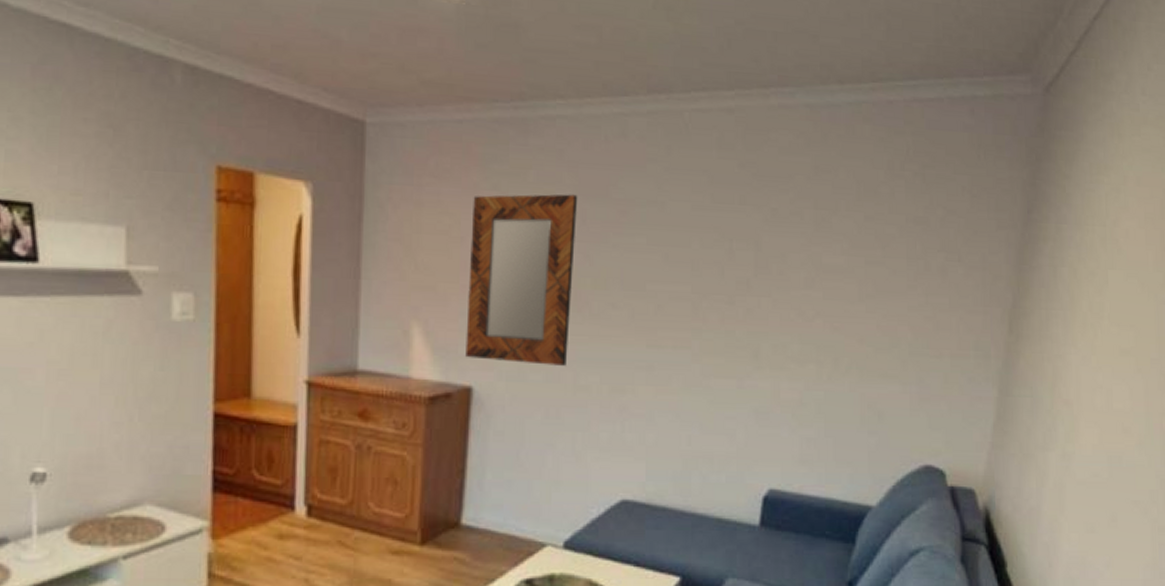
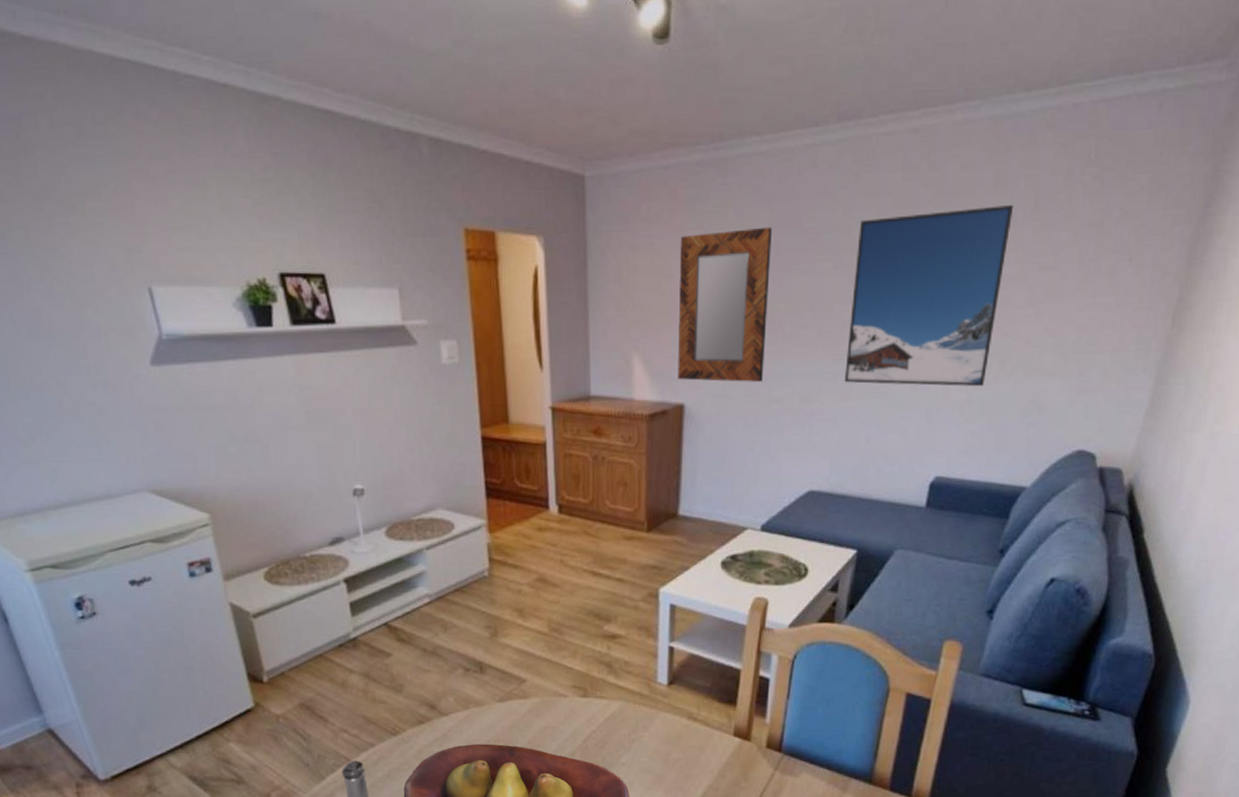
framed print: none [661,193,836,387] -> present [845,204,1014,387]

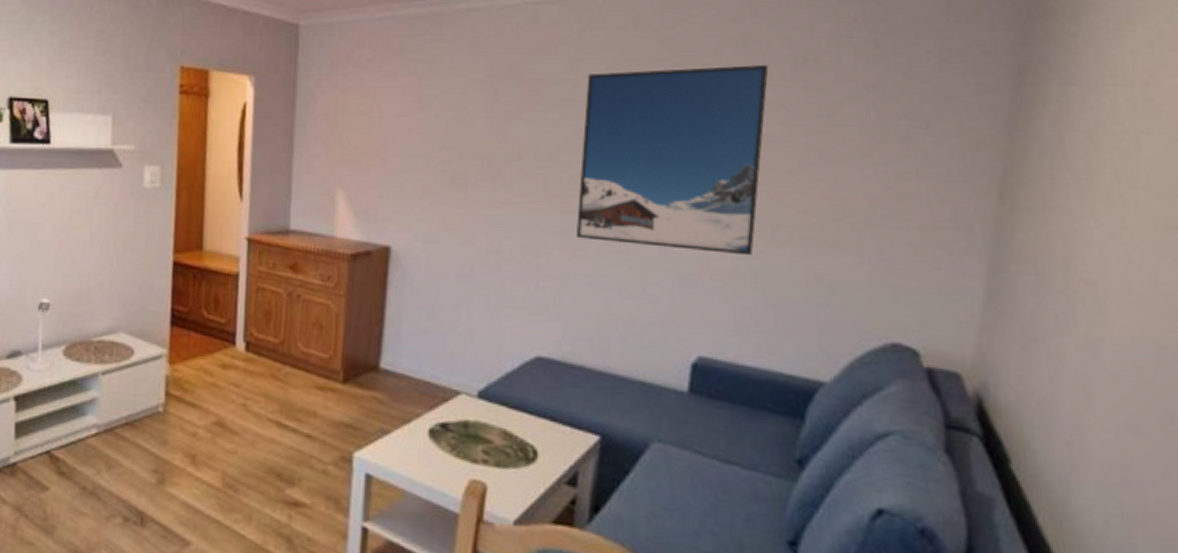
home mirror: present [678,227,773,382] -> none [384,76,491,230]

